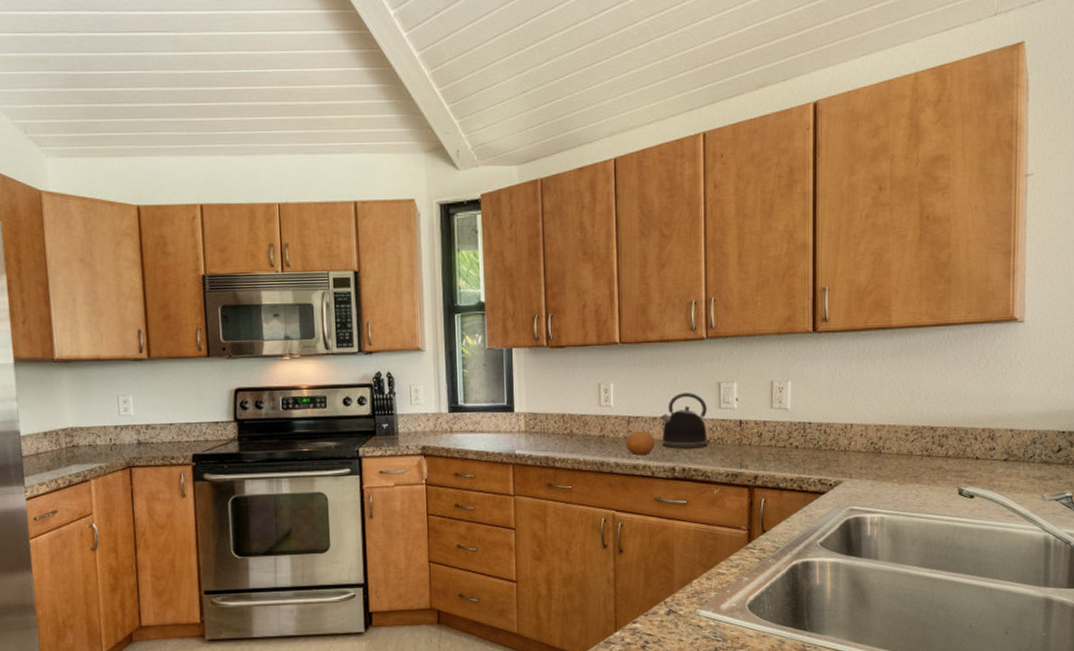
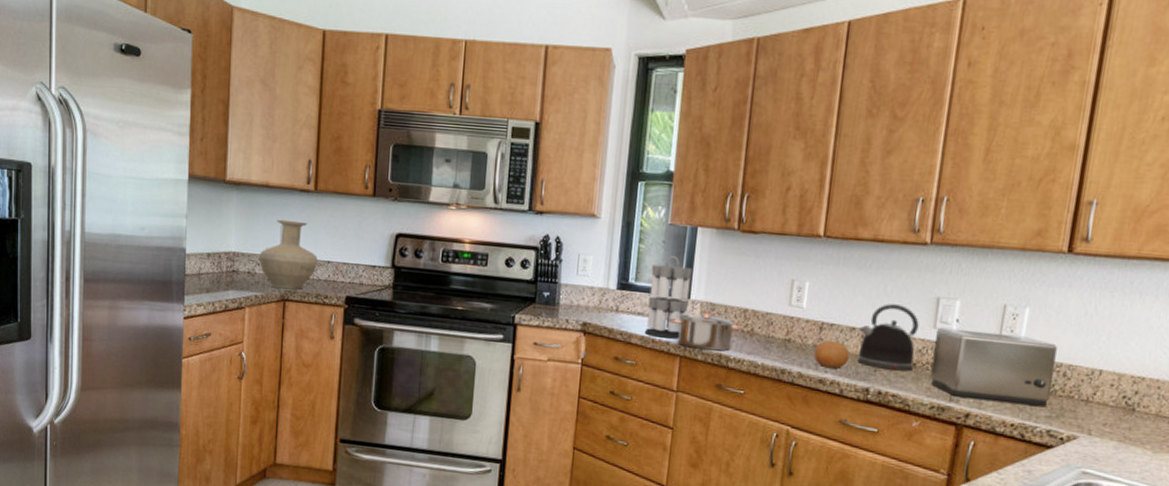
vase: none [98,389,161,457] -> present [258,219,319,290]
spice rack: none [477,376,514,450] -> present [644,256,692,339]
cooking pot: none [497,419,564,456] -> present [667,309,744,352]
toaster: none [722,404,817,464] -> present [930,327,1058,408]

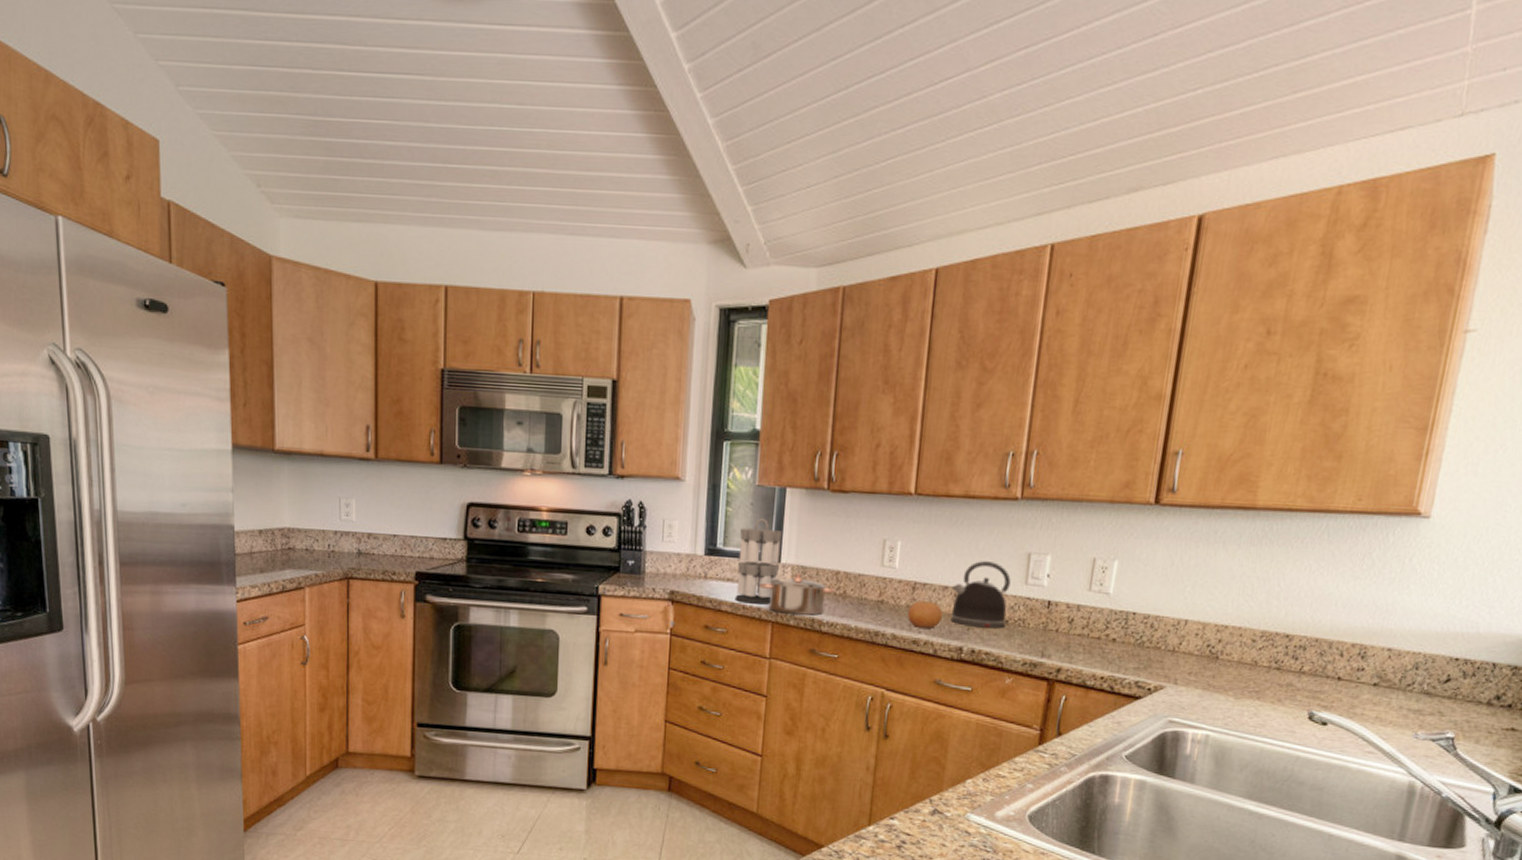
vase: present [258,219,319,290] -> none [317,490,384,567]
toaster: present [930,327,1058,408] -> none [1022,583,1145,659]

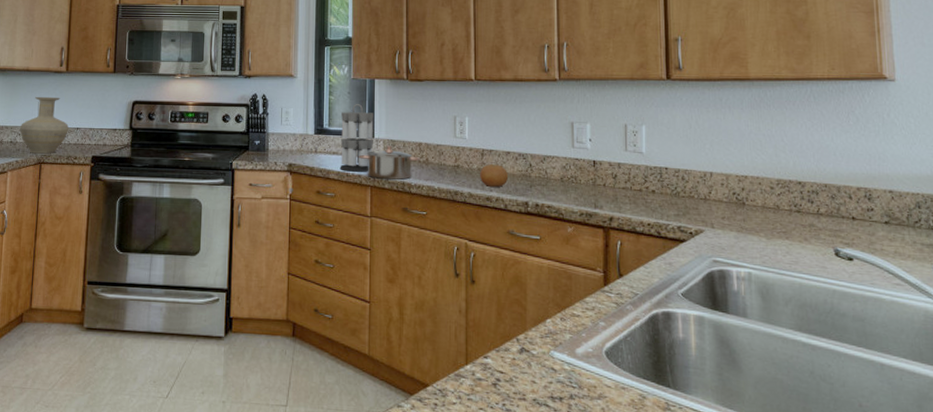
vase: none [317,490,384,567] -> present [19,96,69,154]
kettle: present [950,561,1011,630] -> none [512,130,563,186]

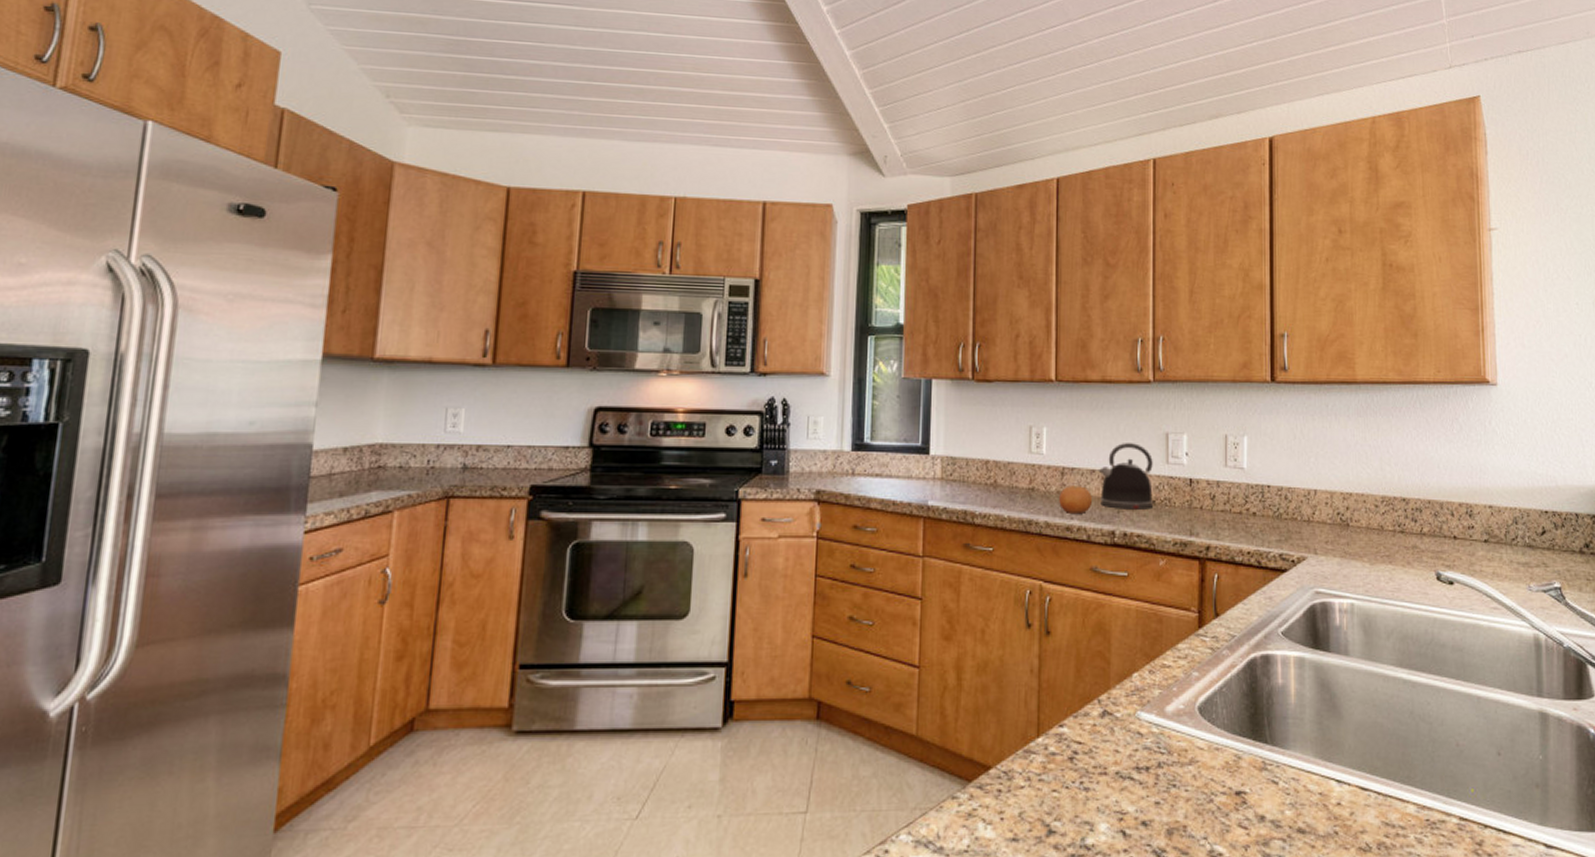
vase: present [19,96,69,154] -> none [414,400,496,484]
spice rack: present [340,104,373,172] -> none [884,411,929,499]
cooking pot: present [357,145,420,181] -> none [908,464,987,509]
kettle: none [512,130,563,186] -> present [1098,443,1156,511]

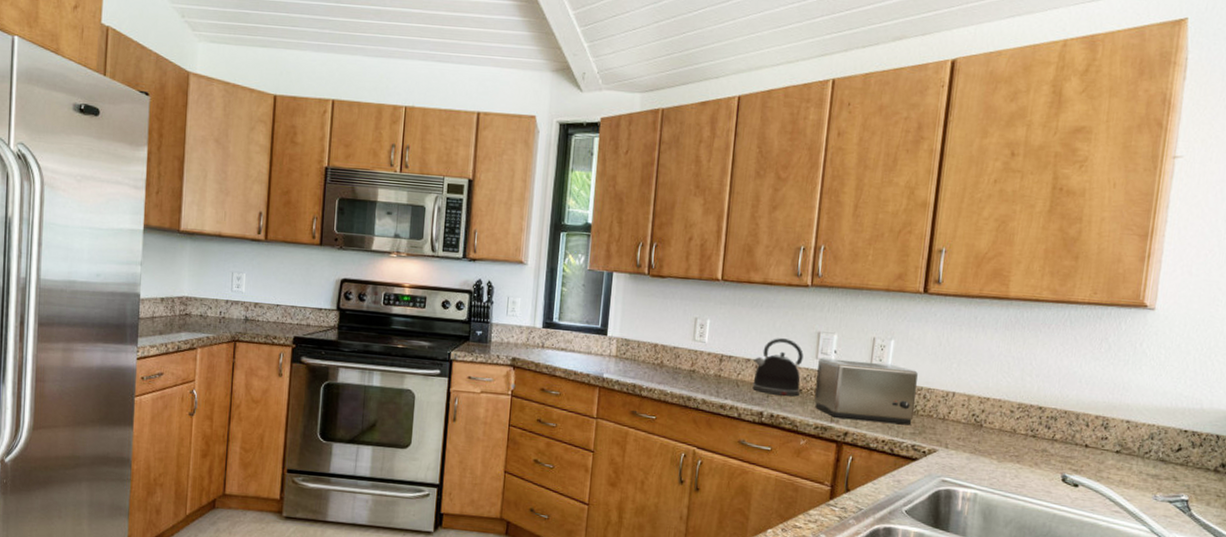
fruit: present [1059,486,1092,515] -> none [716,371,745,396]
toaster: none [1170,462,1278,532] -> present [814,357,919,425]

